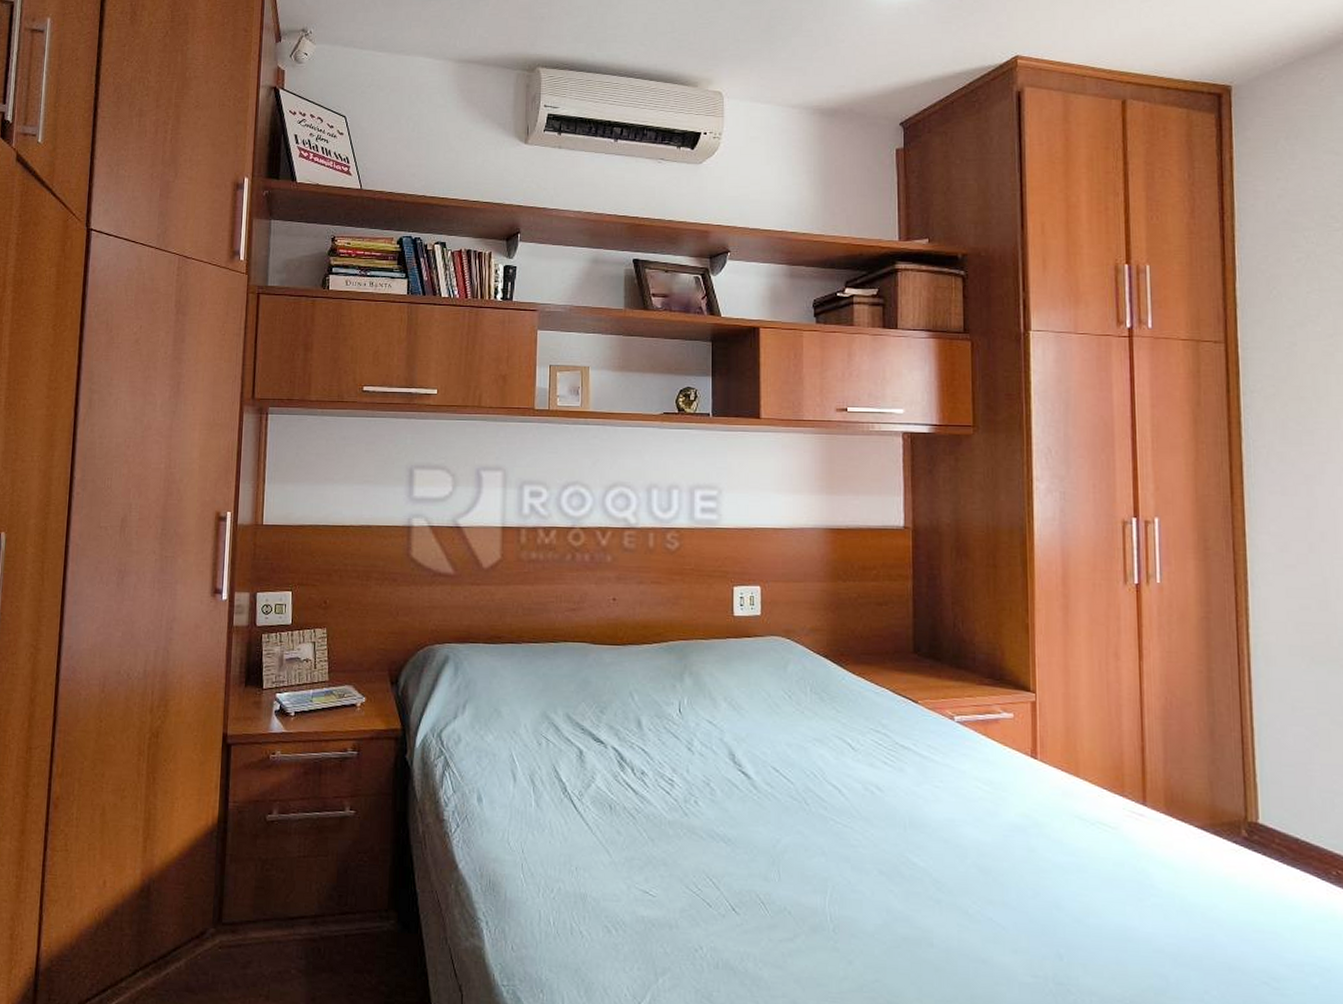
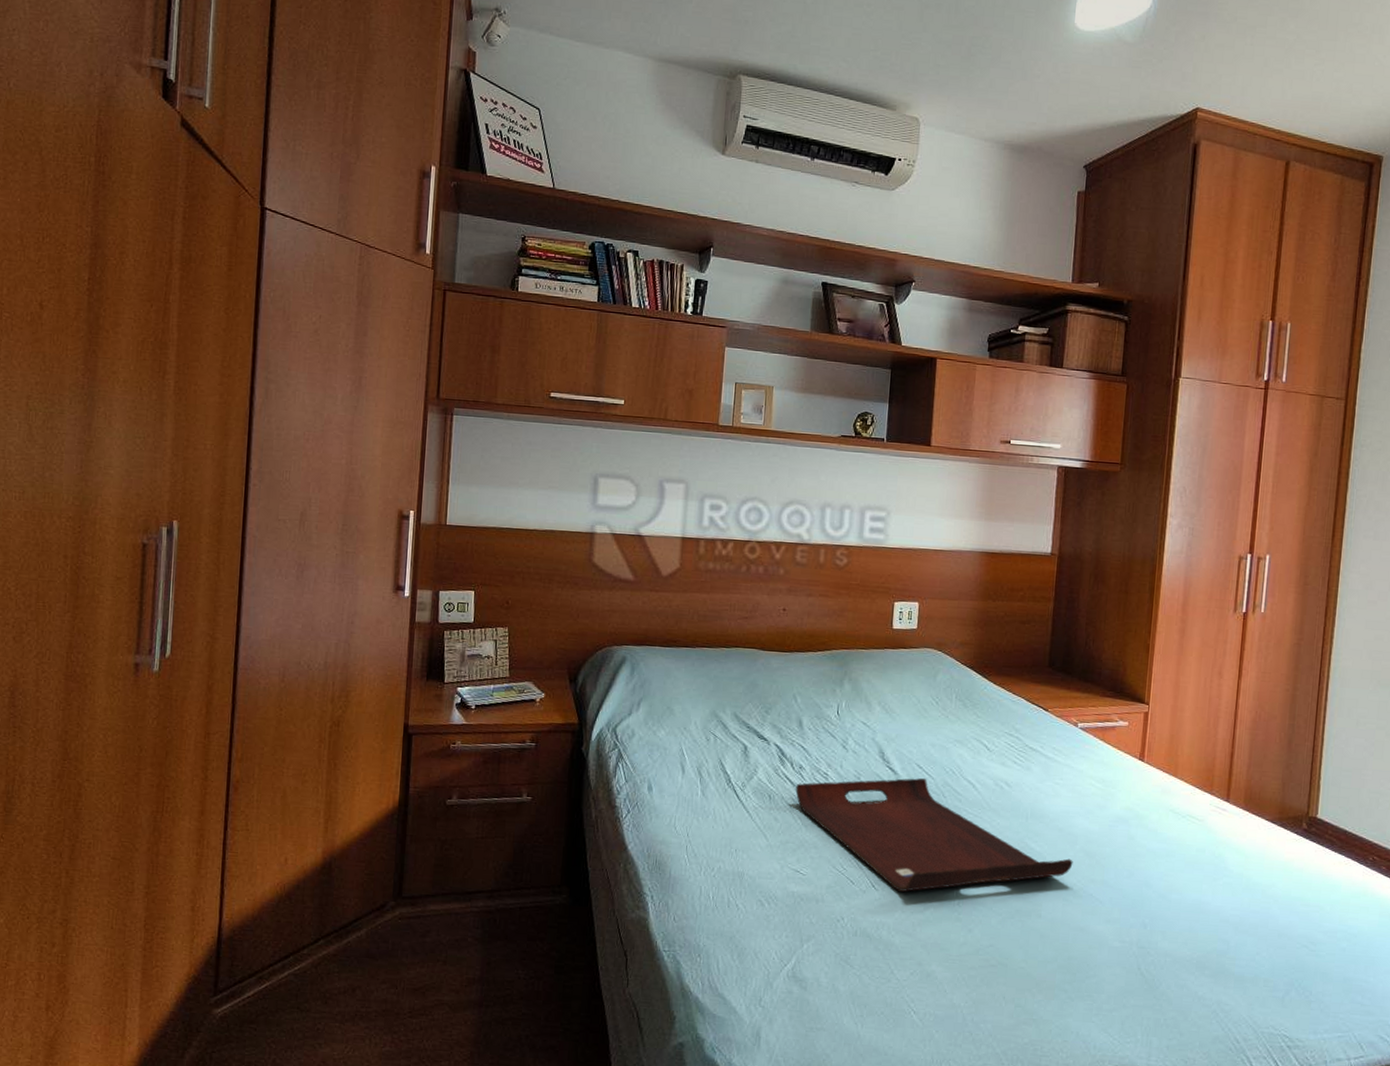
serving tray: none [638,782,965,916] -> present [795,777,1073,892]

